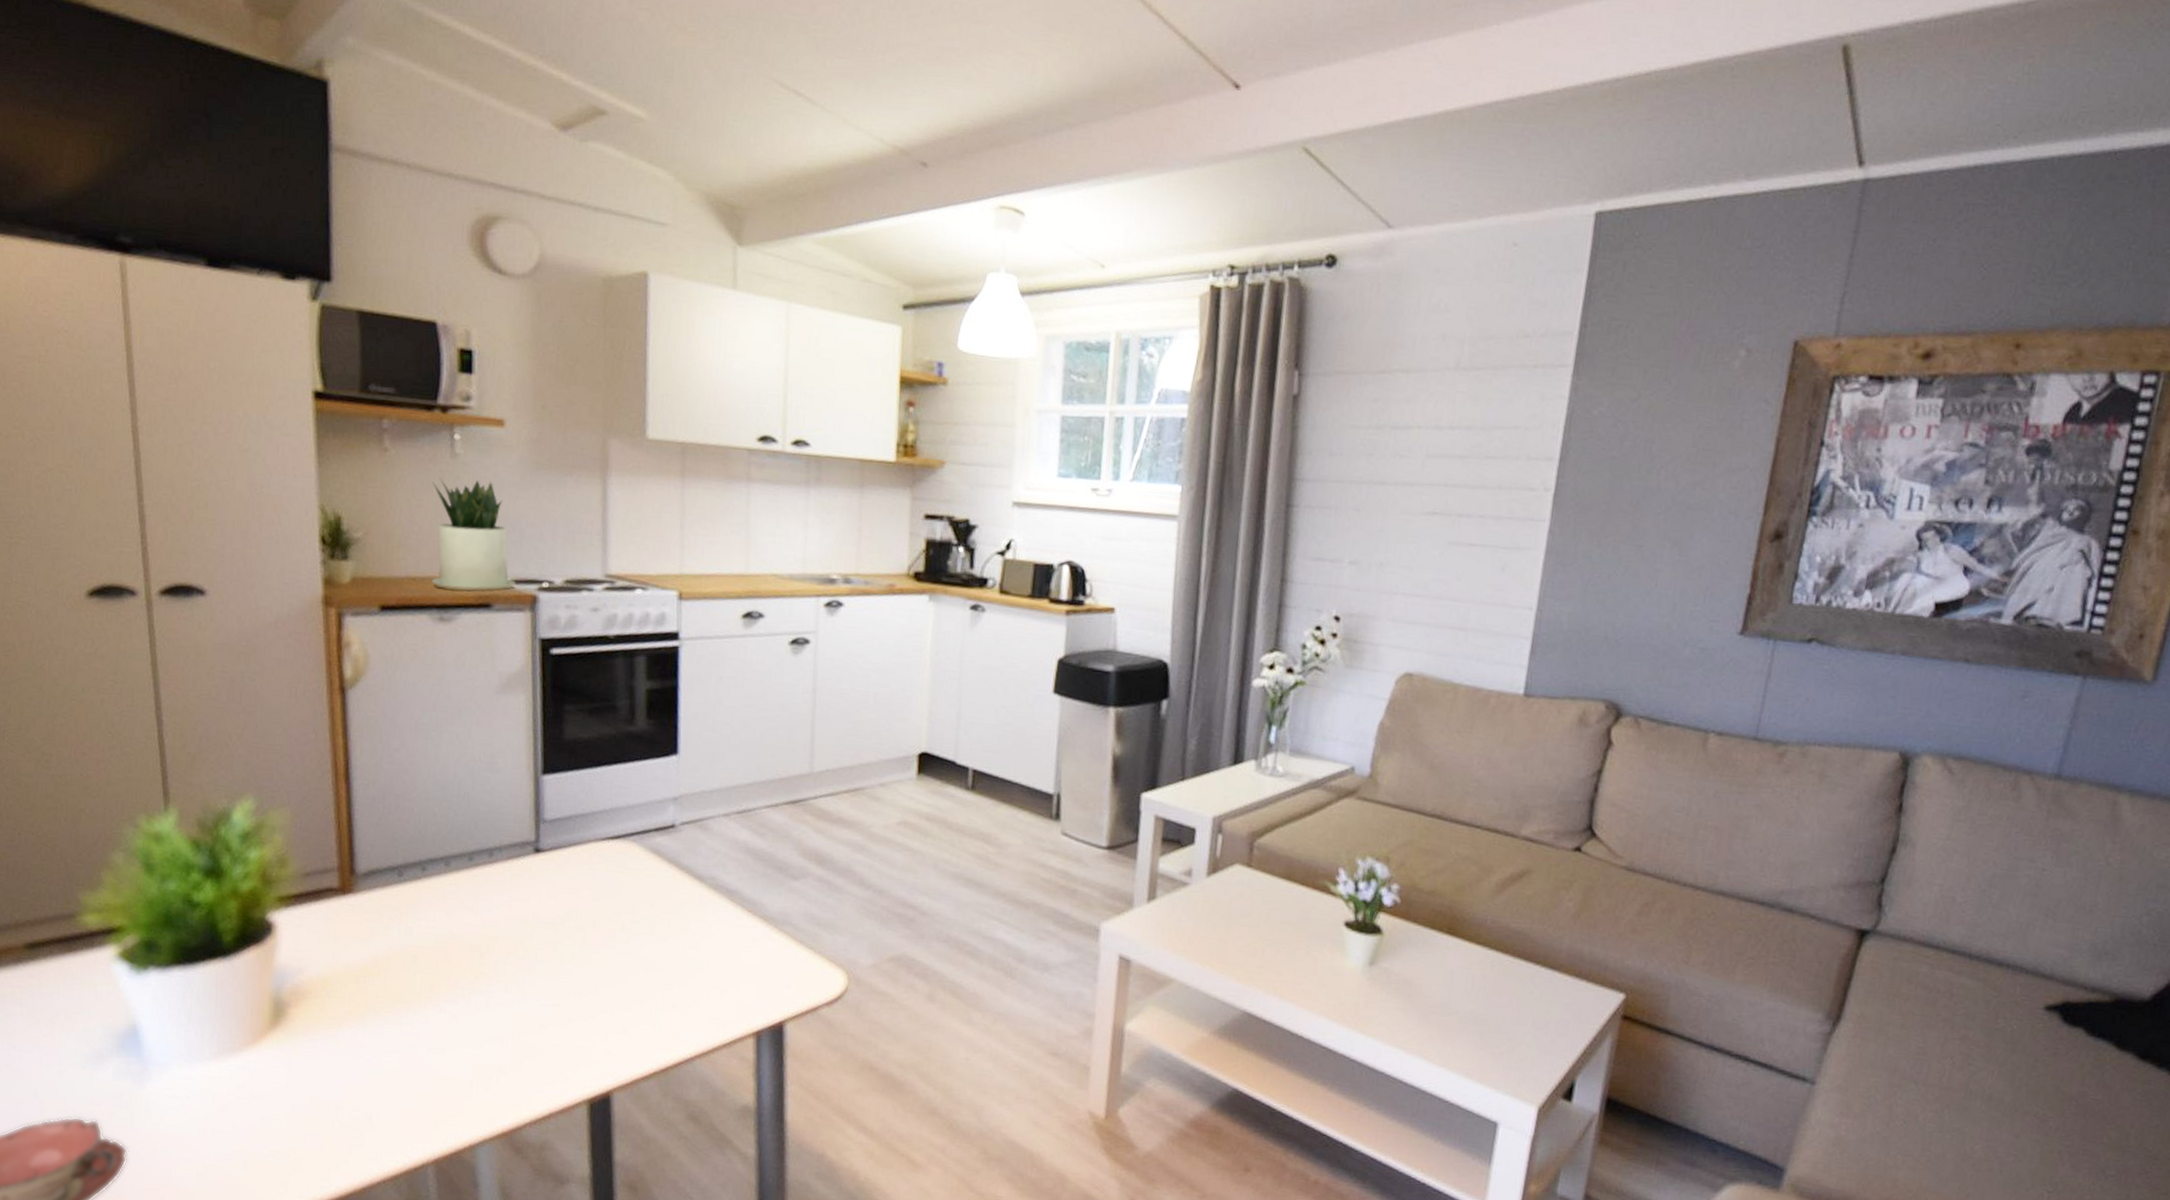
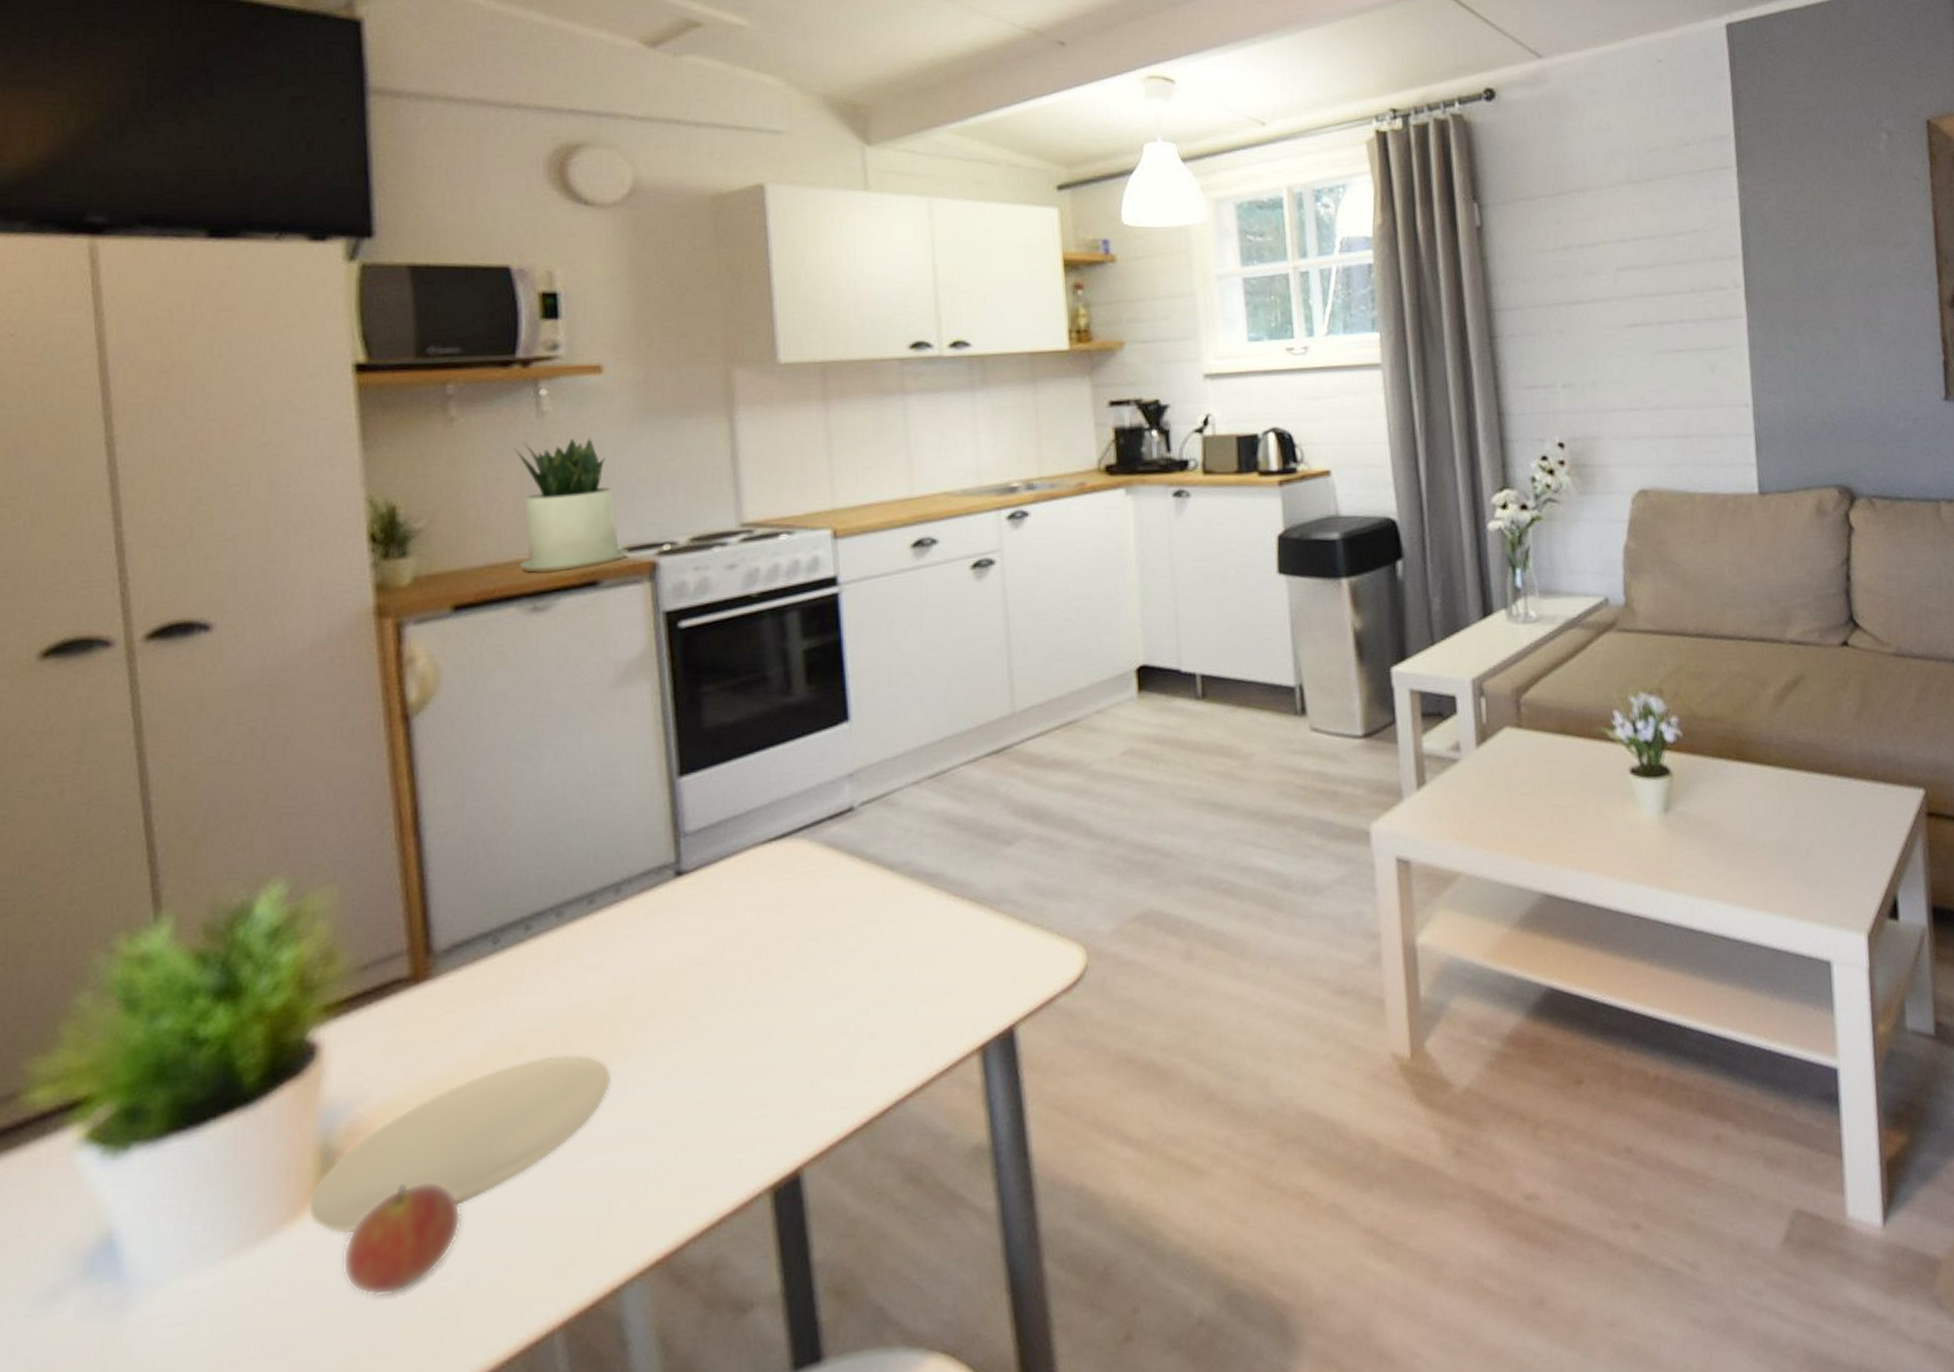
plate: none [264,968,477,1063] -> present [307,1055,610,1235]
fruit: none [286,1038,368,1112] -> present [342,1184,461,1296]

